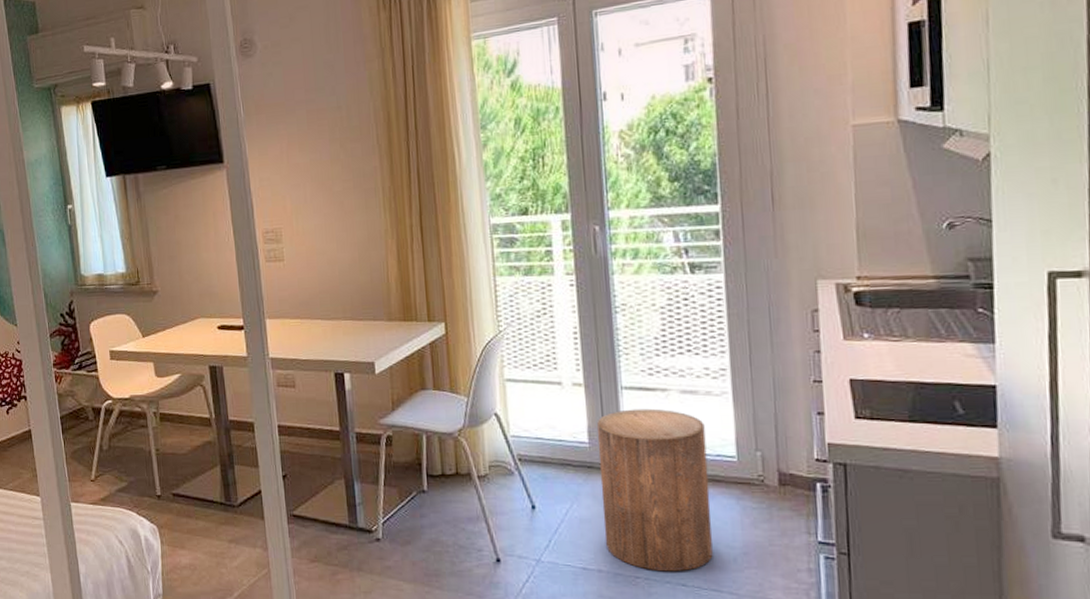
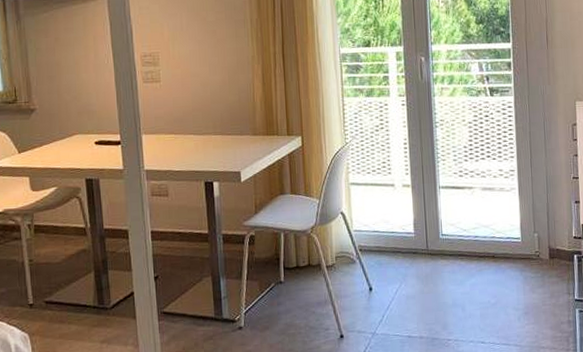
stool: present [596,408,713,572] -> none [420,203,504,334]

